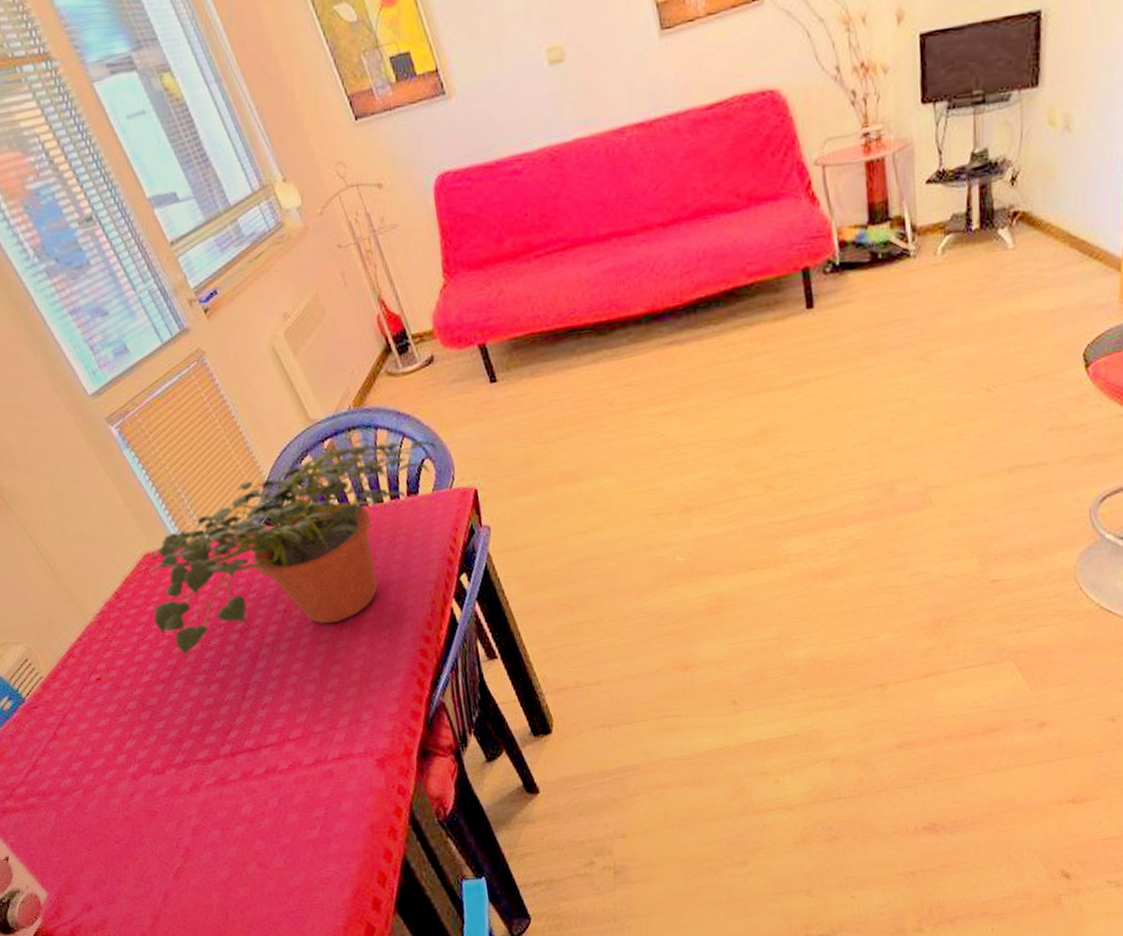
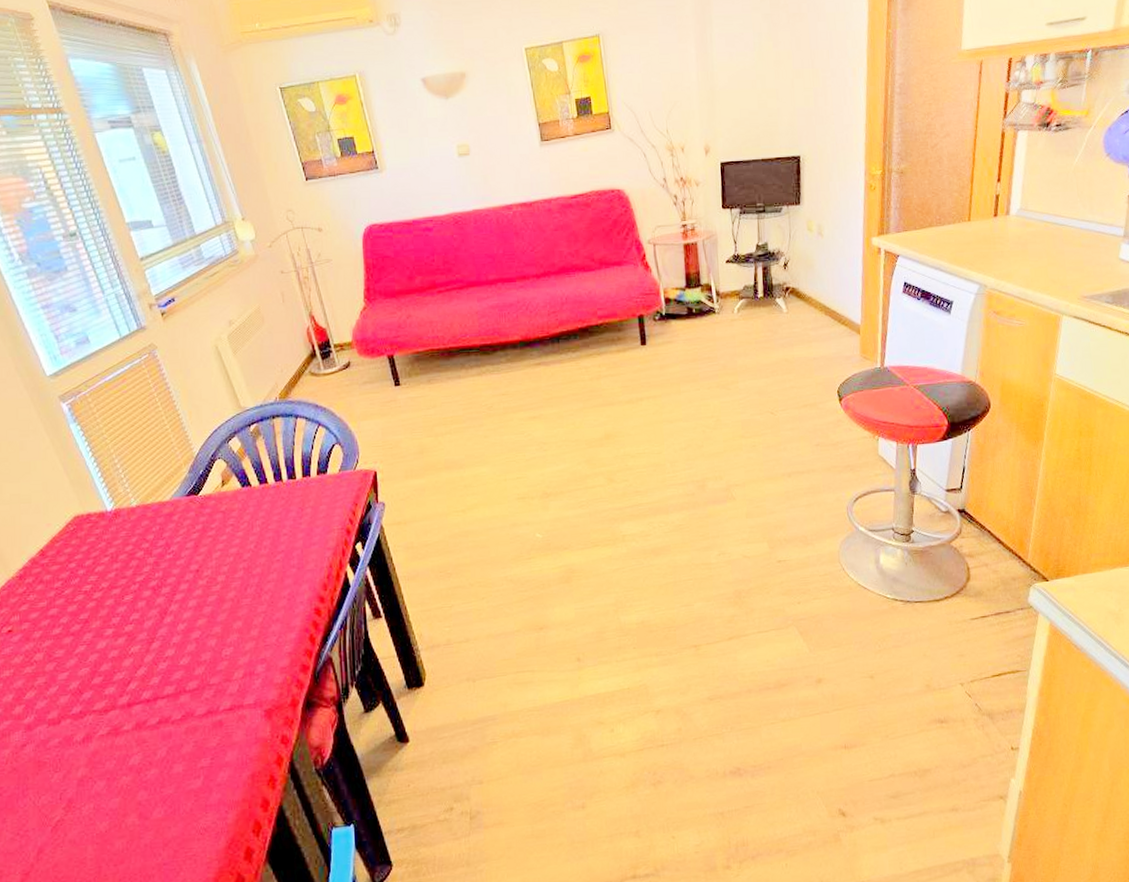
potted plant: present [149,426,438,658] -> none [73,415,347,612]

